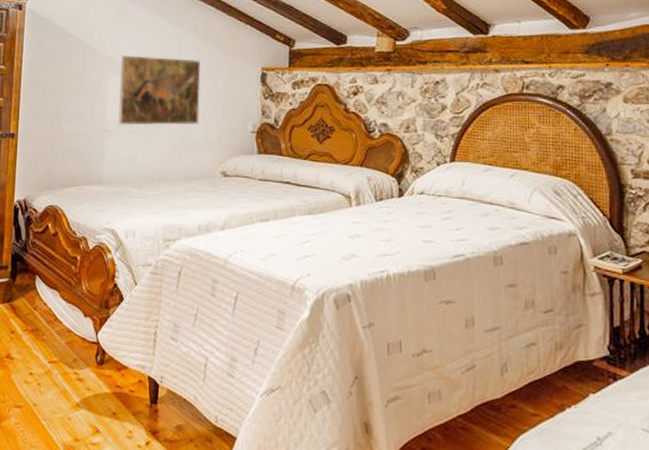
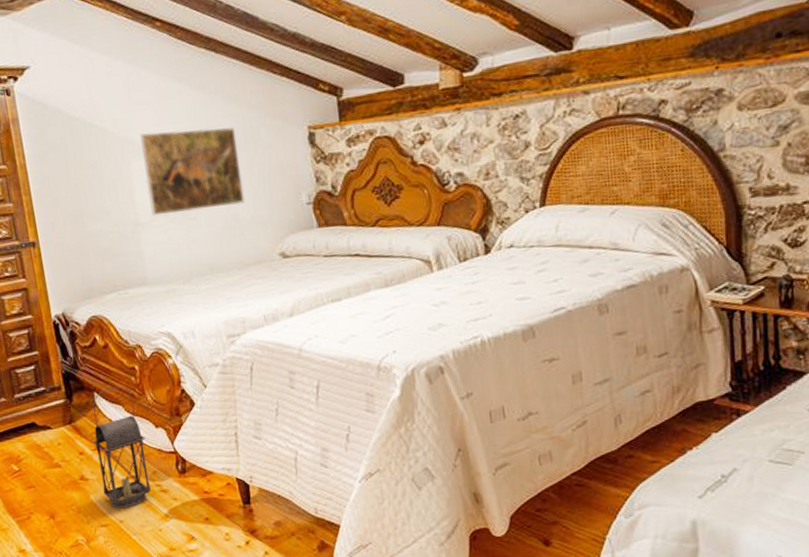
lantern: none [24,273,73,392] -> present [92,386,152,509]

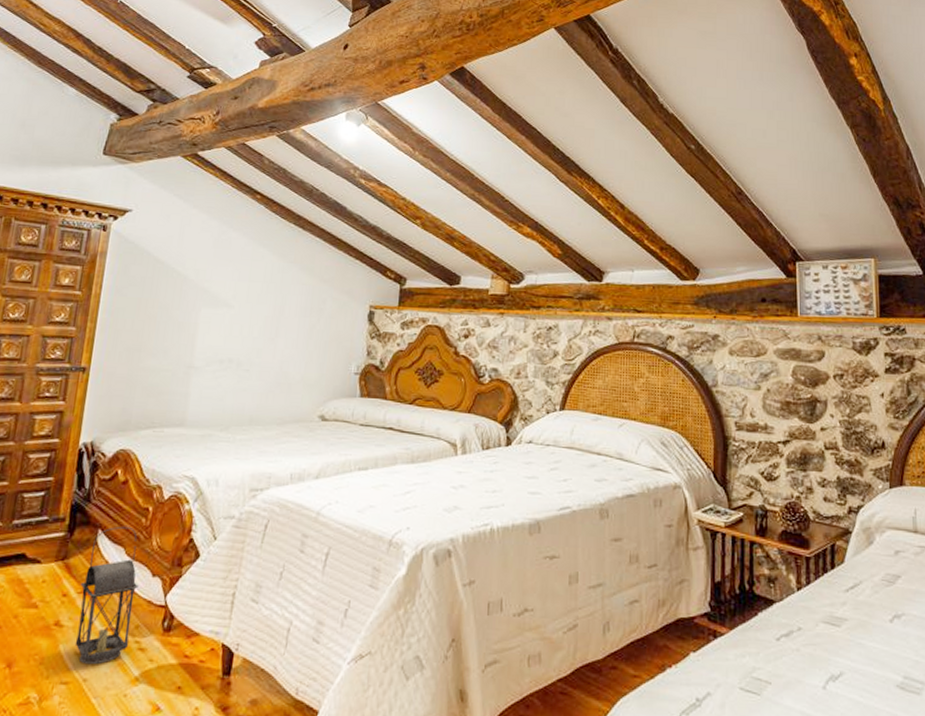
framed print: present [140,127,245,216] -> none [208,286,305,365]

